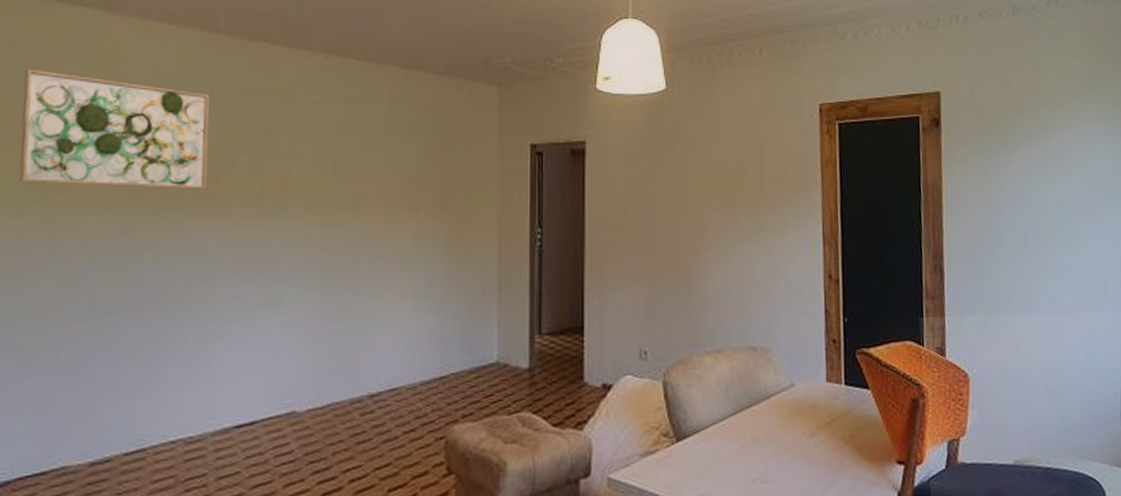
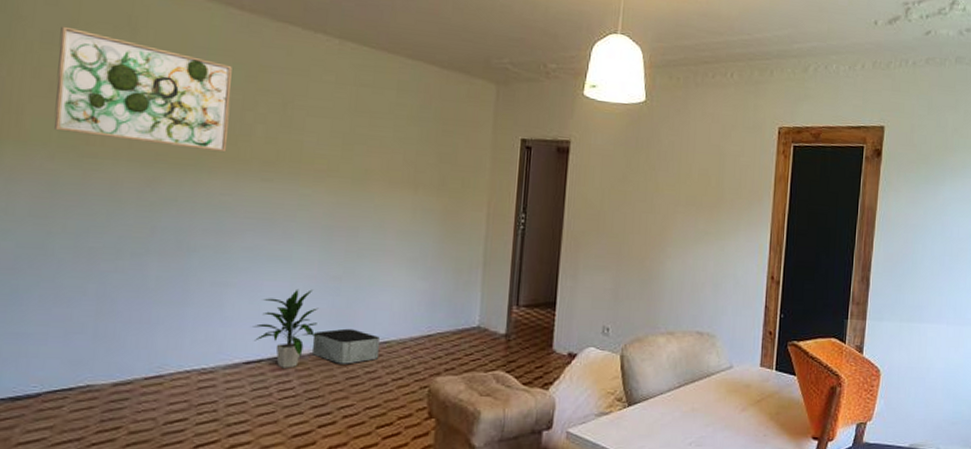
indoor plant: none [243,335,320,429] -> present [253,289,321,368]
storage bin: none [310,377,387,419] -> present [312,328,380,364]

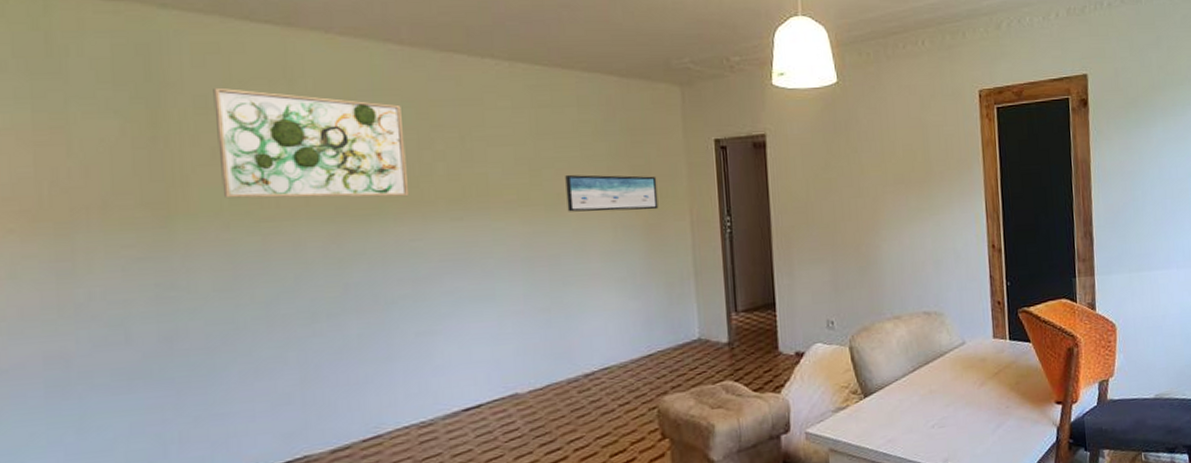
indoor plant: present [253,289,321,368] -> none [466,325,538,410]
storage bin: present [312,328,380,364] -> none [530,359,602,398]
wall art: none [372,152,461,198] -> present [565,174,659,212]

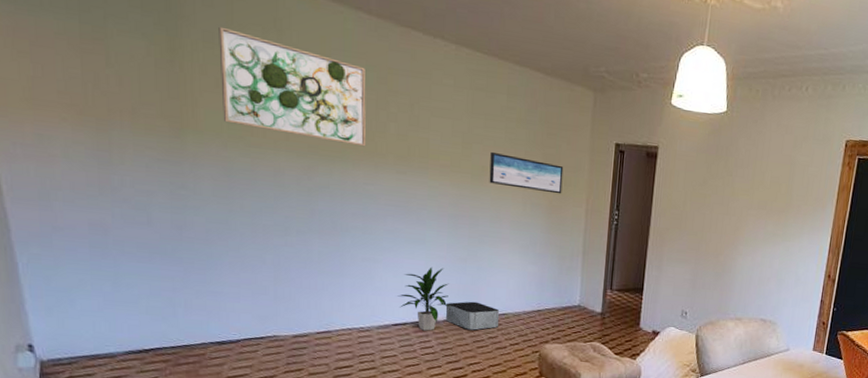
indoor plant: none [466,325,538,410] -> present [398,266,452,331]
storage bin: none [530,359,602,398] -> present [445,301,500,330]

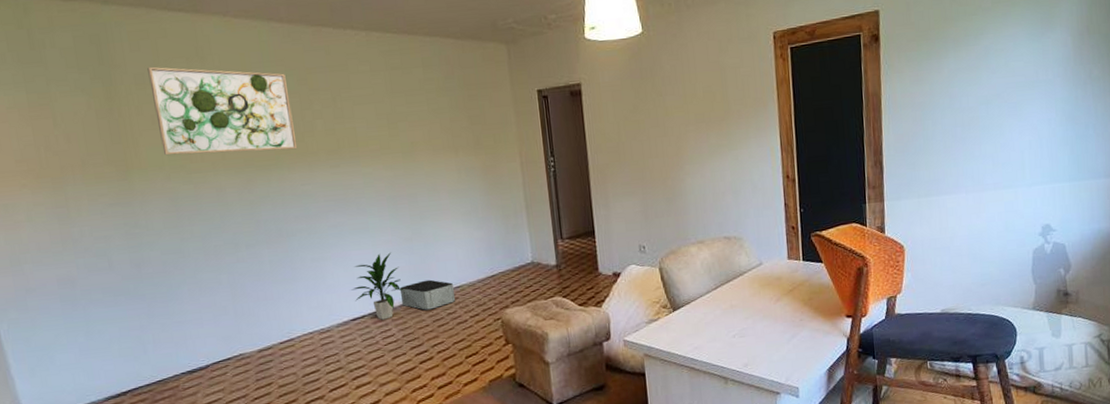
wall art: present [489,151,564,194] -> none [416,124,494,158]

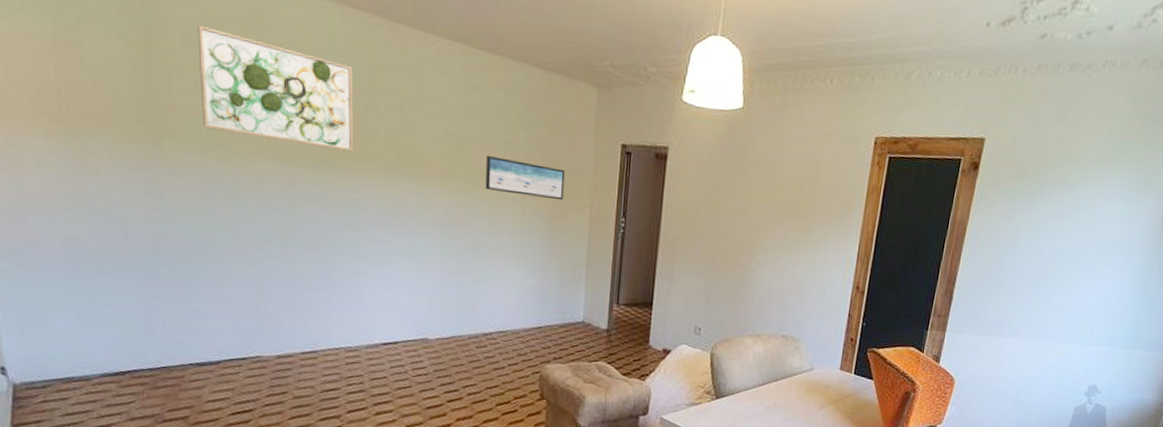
indoor plant: present [351,252,406,320] -> none [387,280,446,350]
storage bin: present [399,279,456,310] -> none [439,317,497,350]
wall art: none [416,124,494,158] -> present [485,155,566,201]

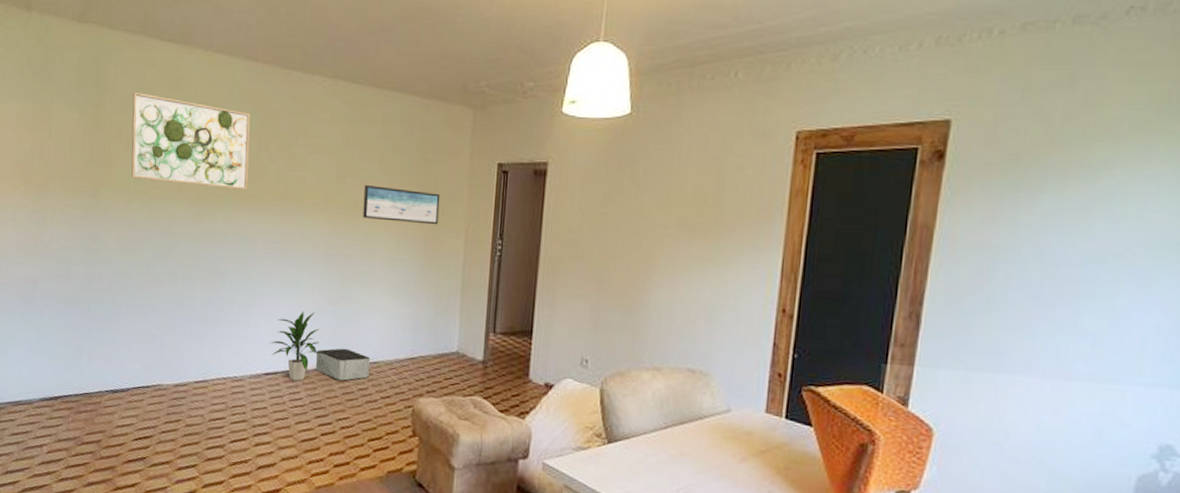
indoor plant: none [387,280,446,350] -> present [270,310,322,381]
storage bin: none [439,317,497,350] -> present [315,348,371,381]

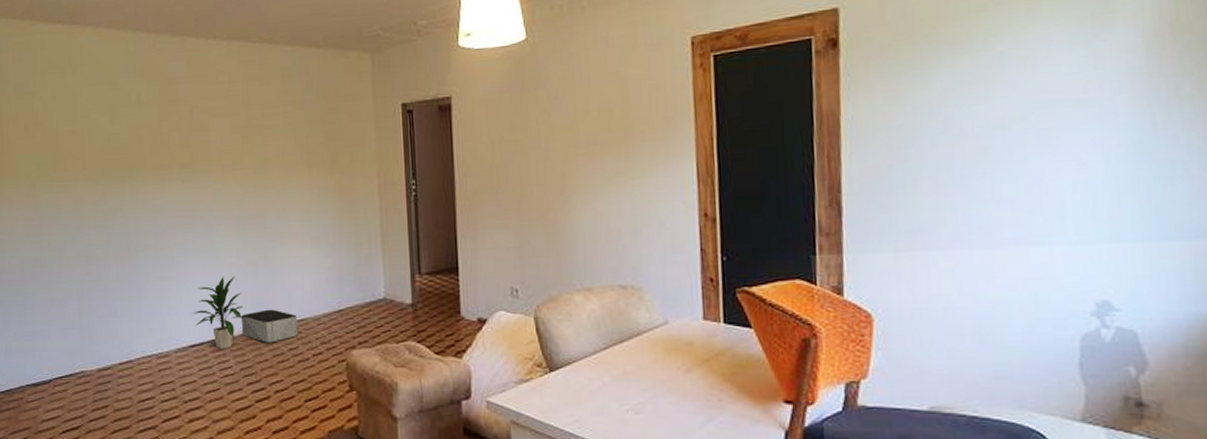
wall art: present [131,92,250,191] -> none [26,76,153,164]
wall art: present [362,184,441,225] -> none [271,140,350,175]

